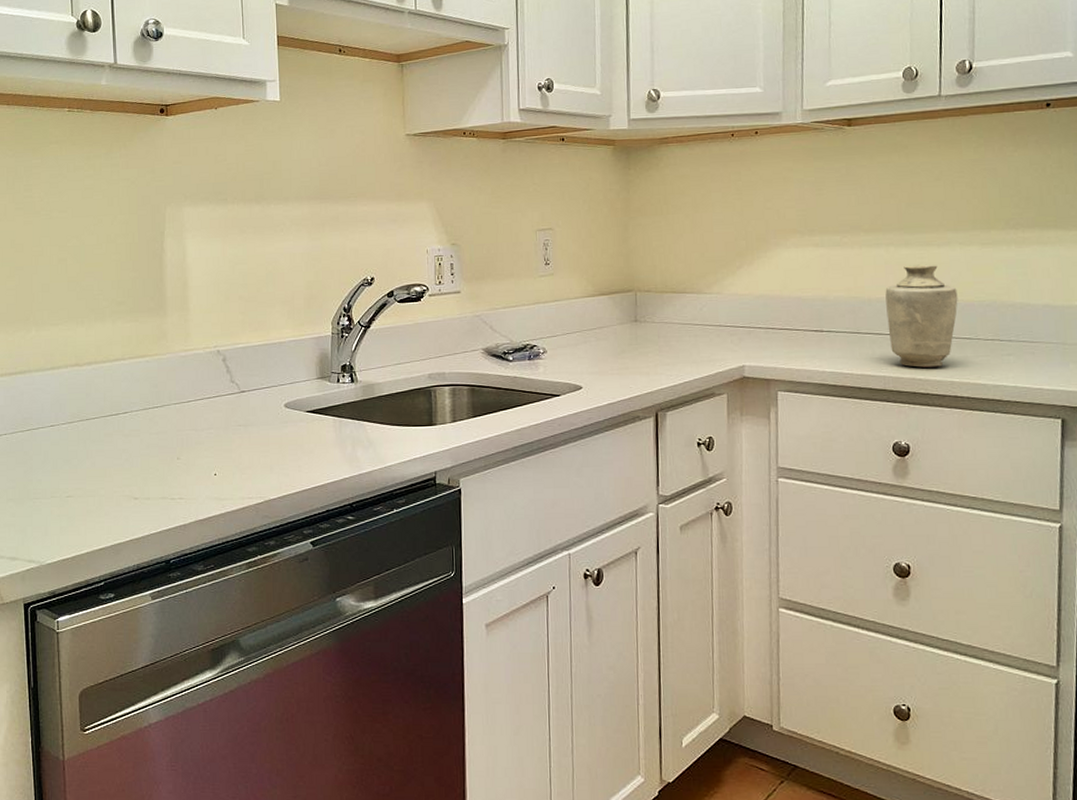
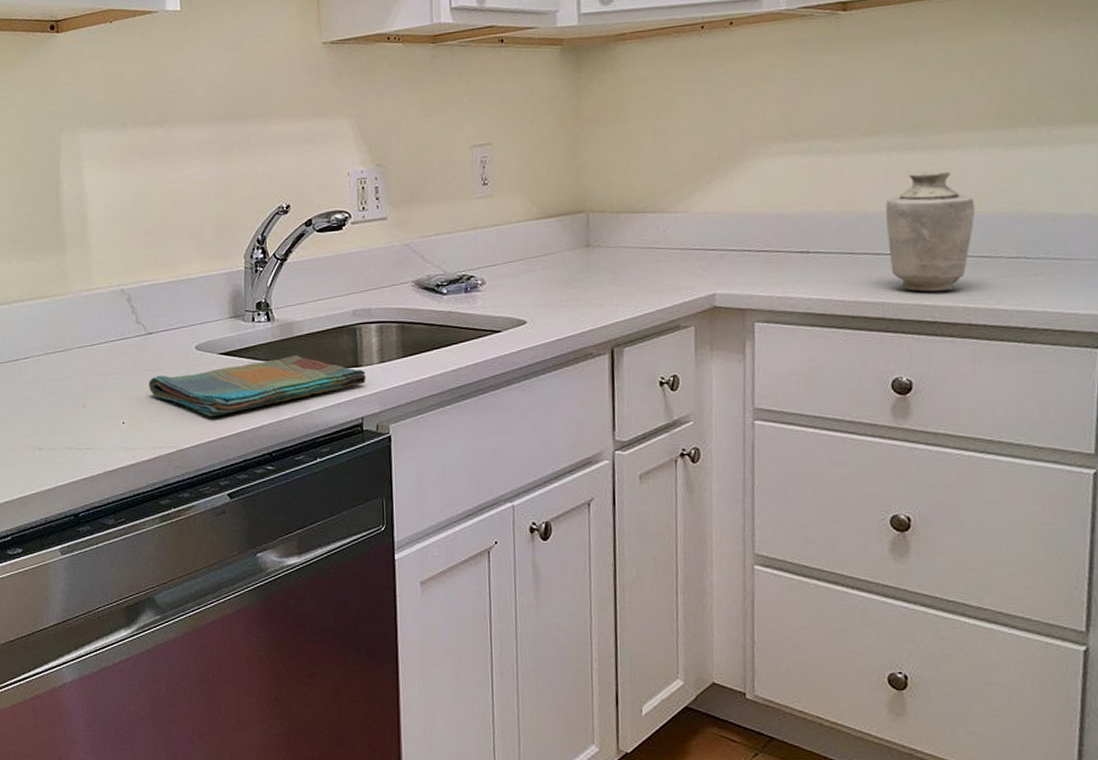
dish towel: none [240,414,439,470] -> present [149,355,366,417]

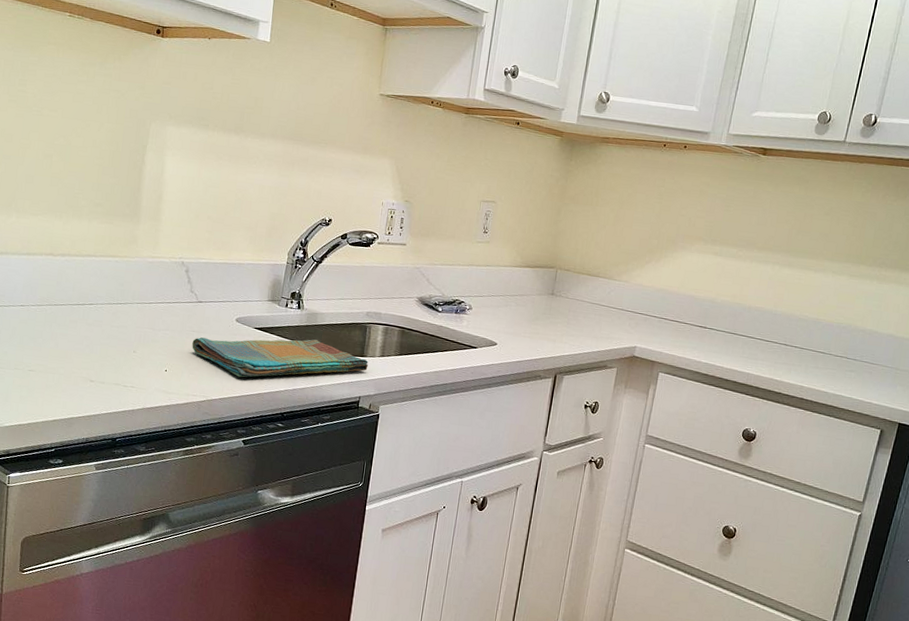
vase: present [885,171,975,292] -> none [758,283,822,373]

